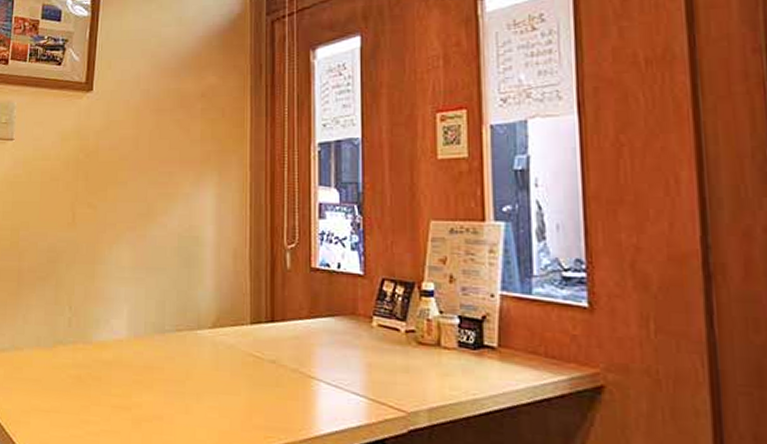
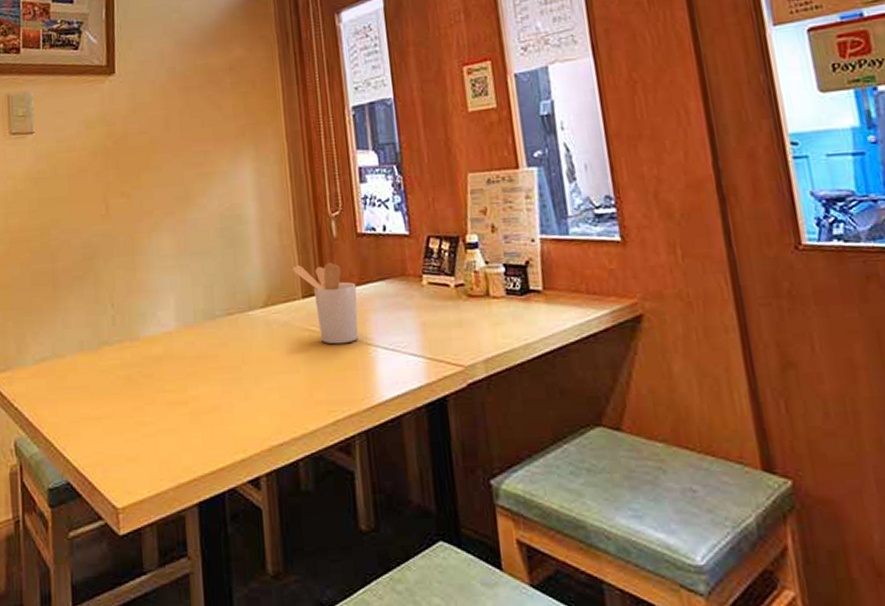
utensil holder: none [242,292,305,374] -> present [291,263,358,345]

